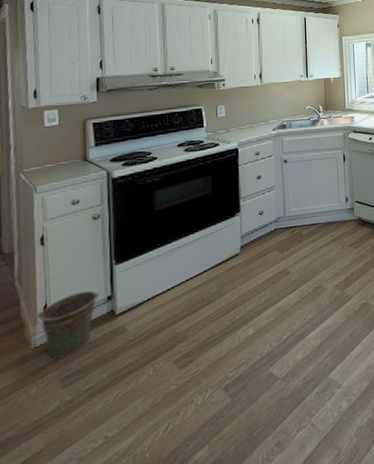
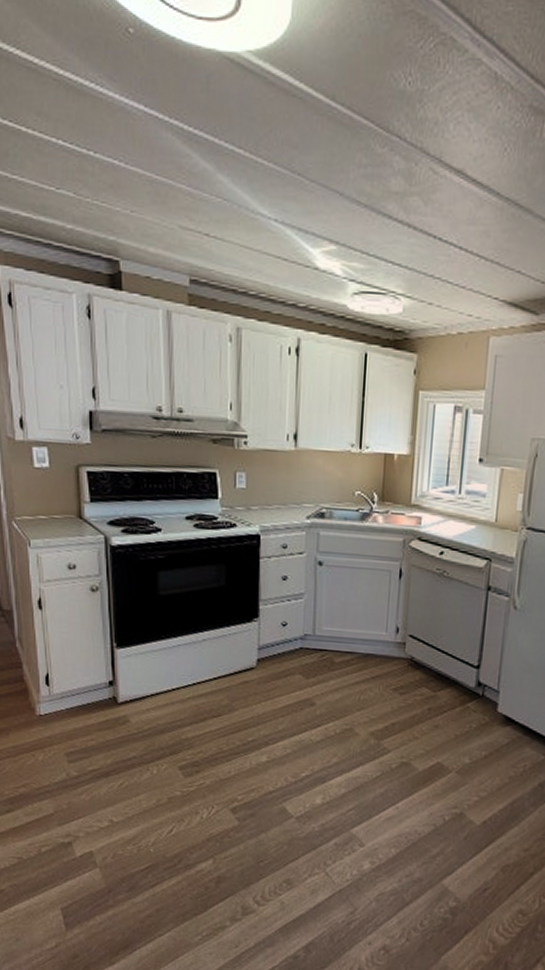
bucket: present [37,291,100,359] -> none [40,669,101,733]

